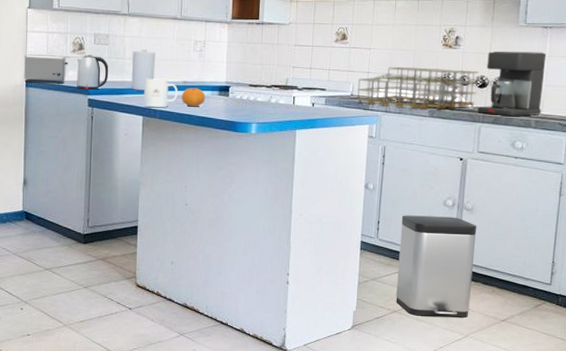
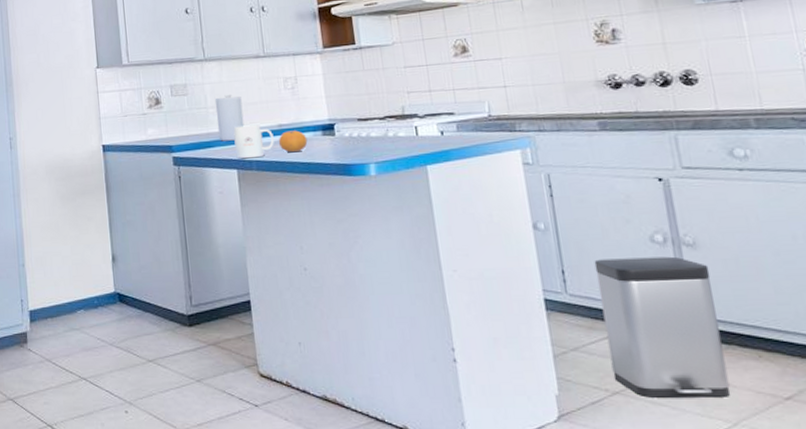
toaster: present [24,54,68,85] -> none [98,113,146,148]
kettle: present [77,54,109,91] -> none [155,108,192,148]
dish rack: present [356,67,480,110] -> none [494,67,661,125]
coffee maker: present [477,51,547,117] -> none [661,32,761,118]

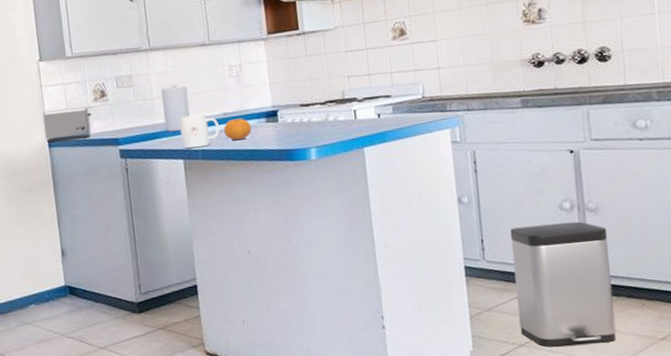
toaster: none [98,113,146,148] -> present [43,106,92,144]

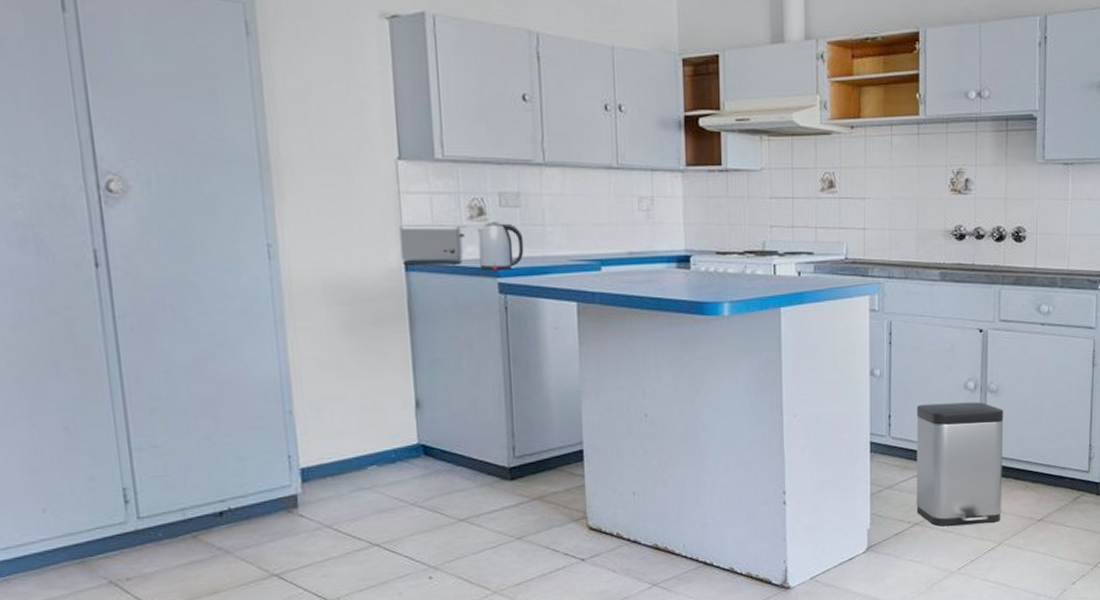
kettle: none [101,100,139,141] -> present [478,221,524,272]
paper towel holder: present [160,84,190,132] -> none [554,210,589,268]
mug: present [179,114,220,149] -> none [575,250,622,290]
fruit: present [223,118,252,141] -> none [627,260,660,286]

